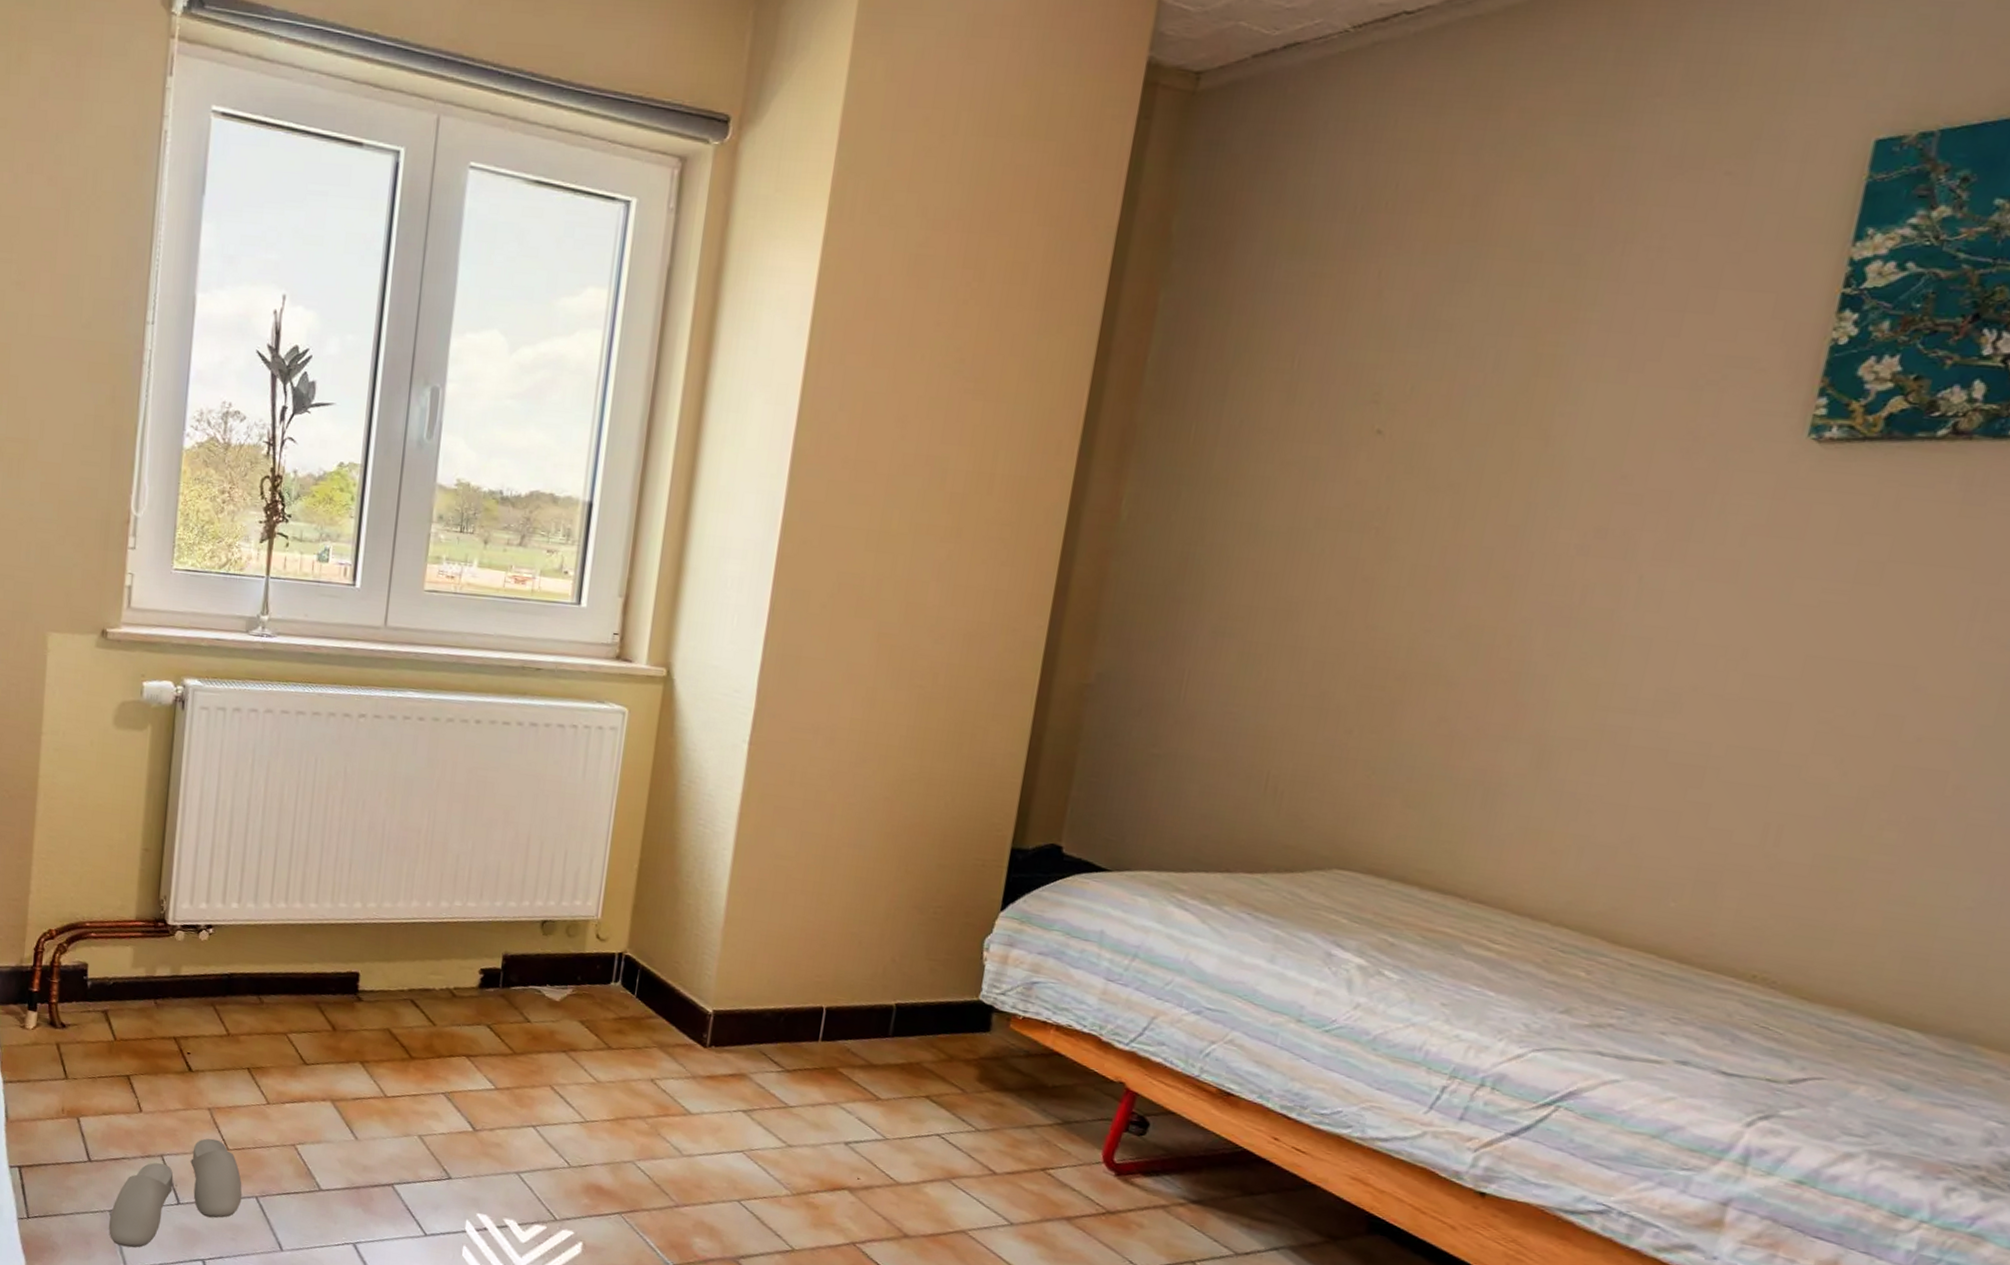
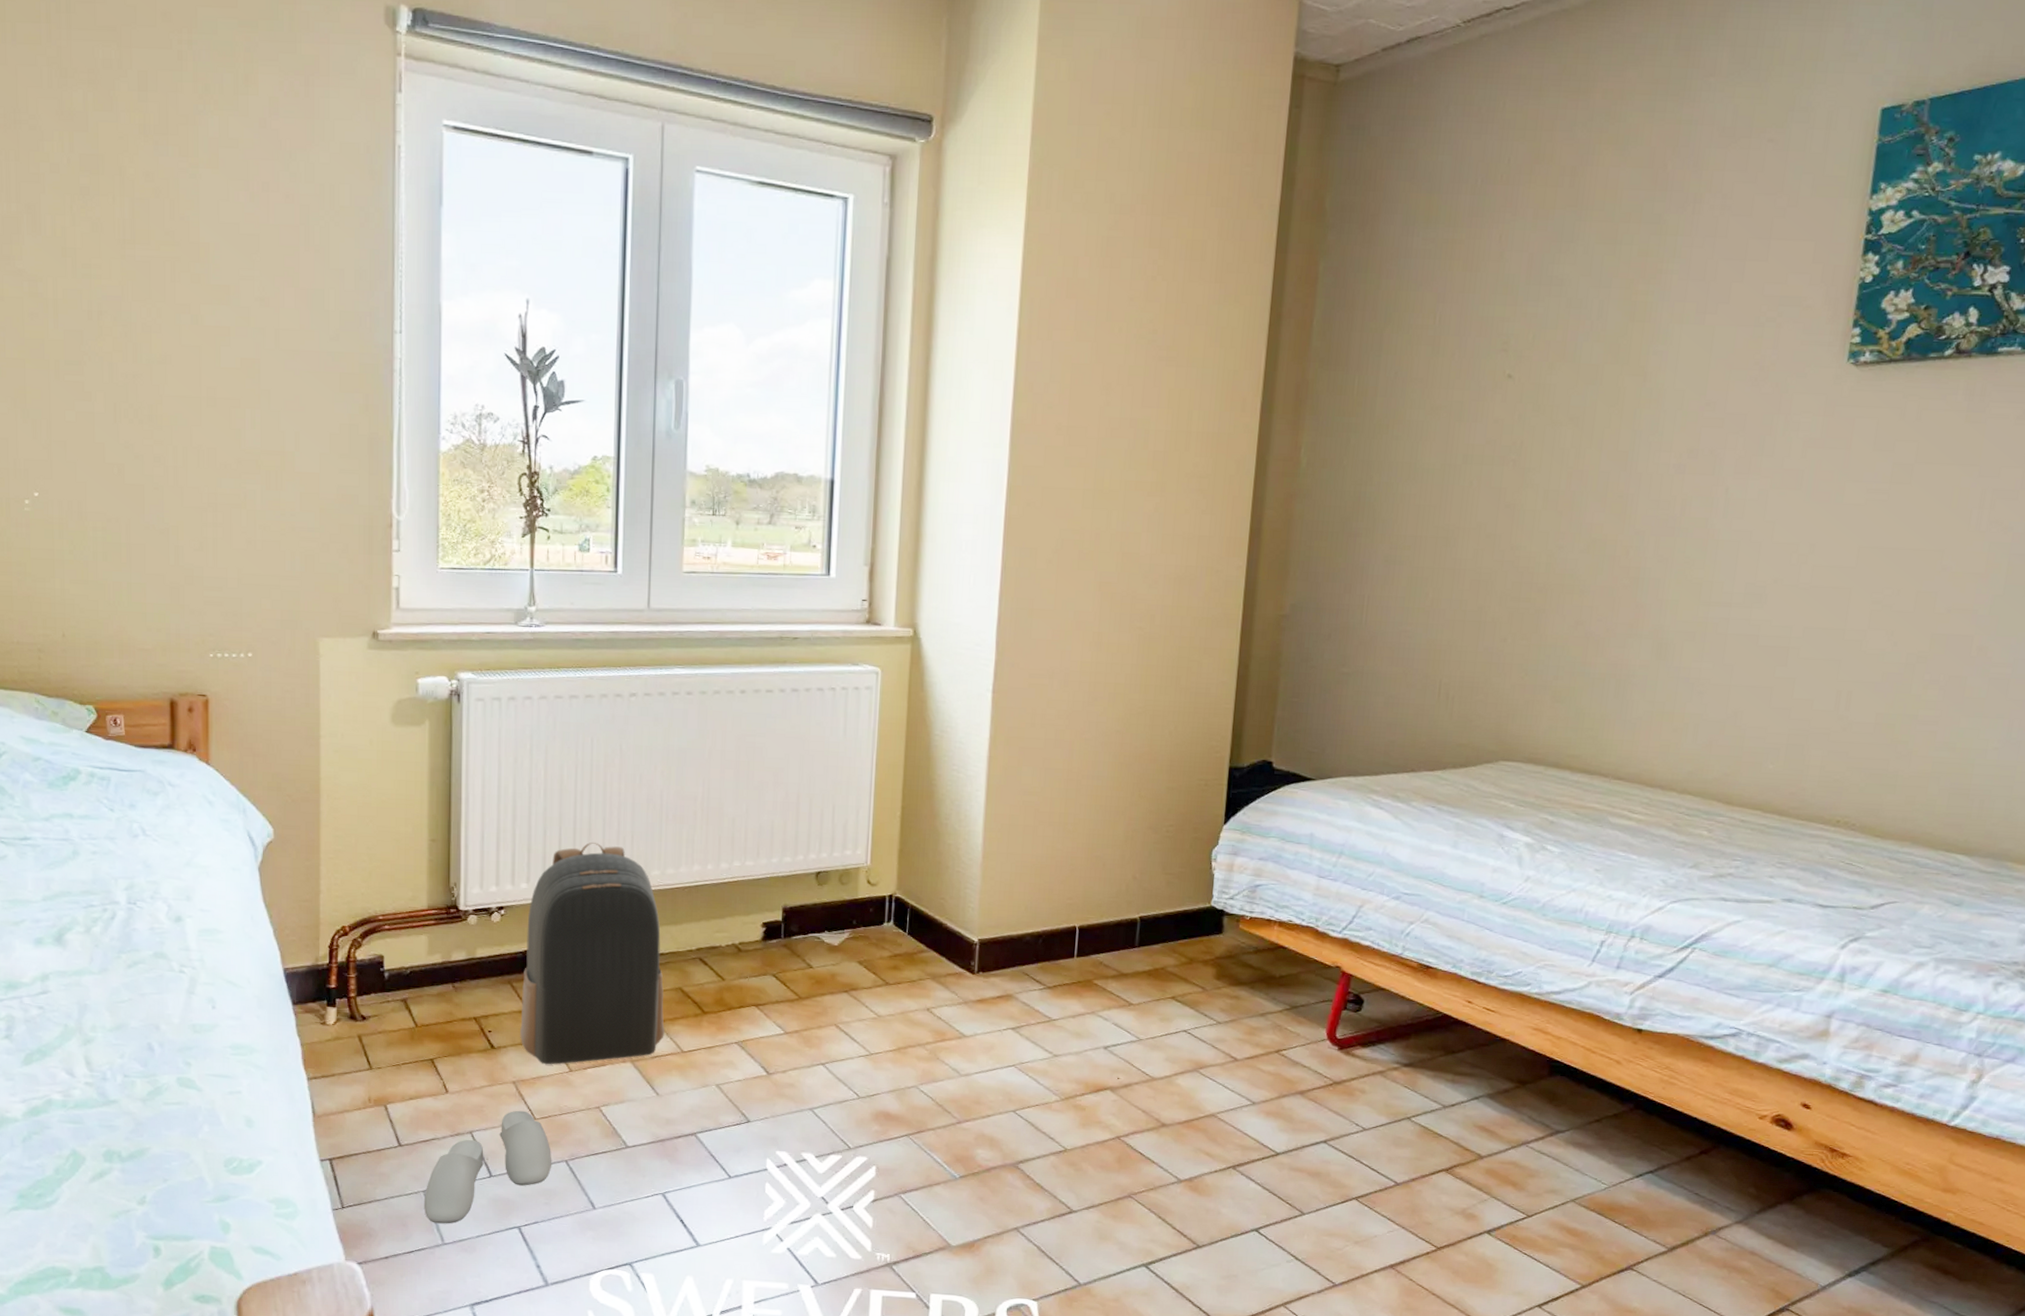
backpack: none [219,866,372,1097] -> present [520,842,665,1065]

